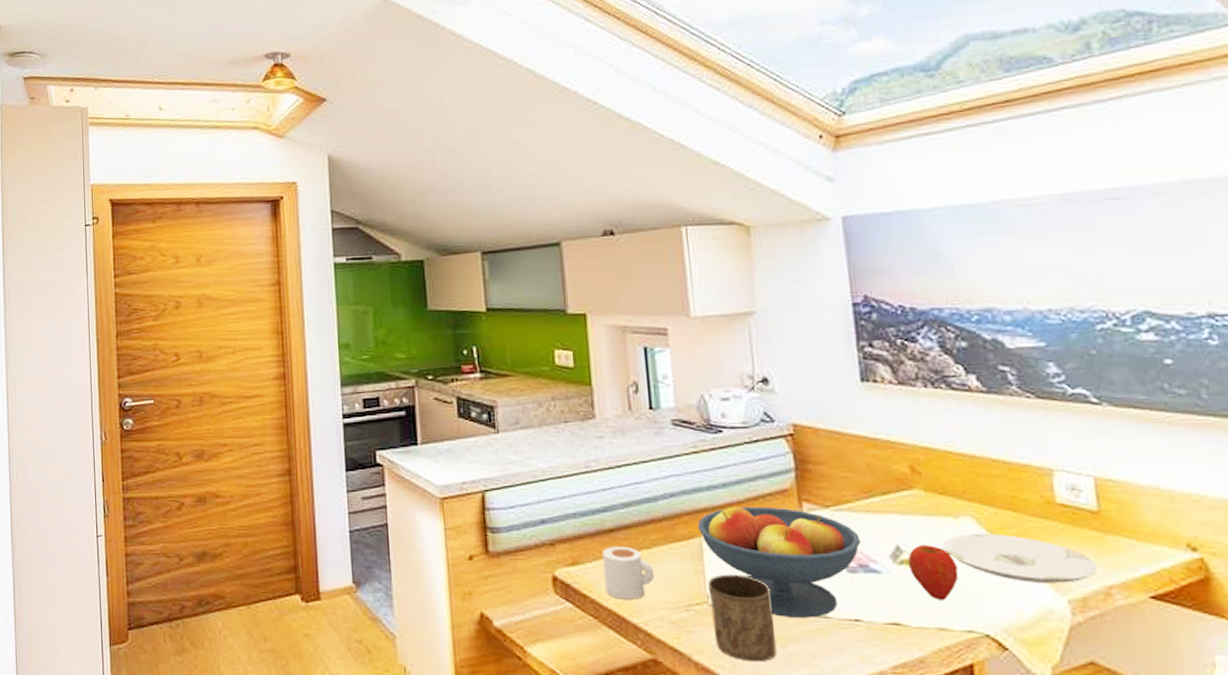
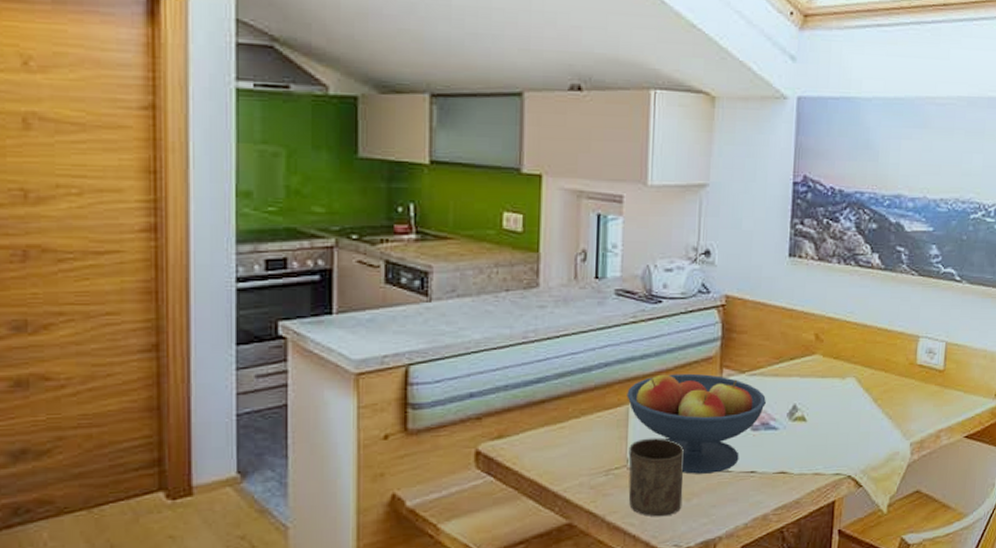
mug: present [602,546,655,600] -> none [529,417,580,469]
apple: present [907,545,959,601] -> none [800,403,837,450]
plate: present [942,534,1098,583] -> none [829,392,935,431]

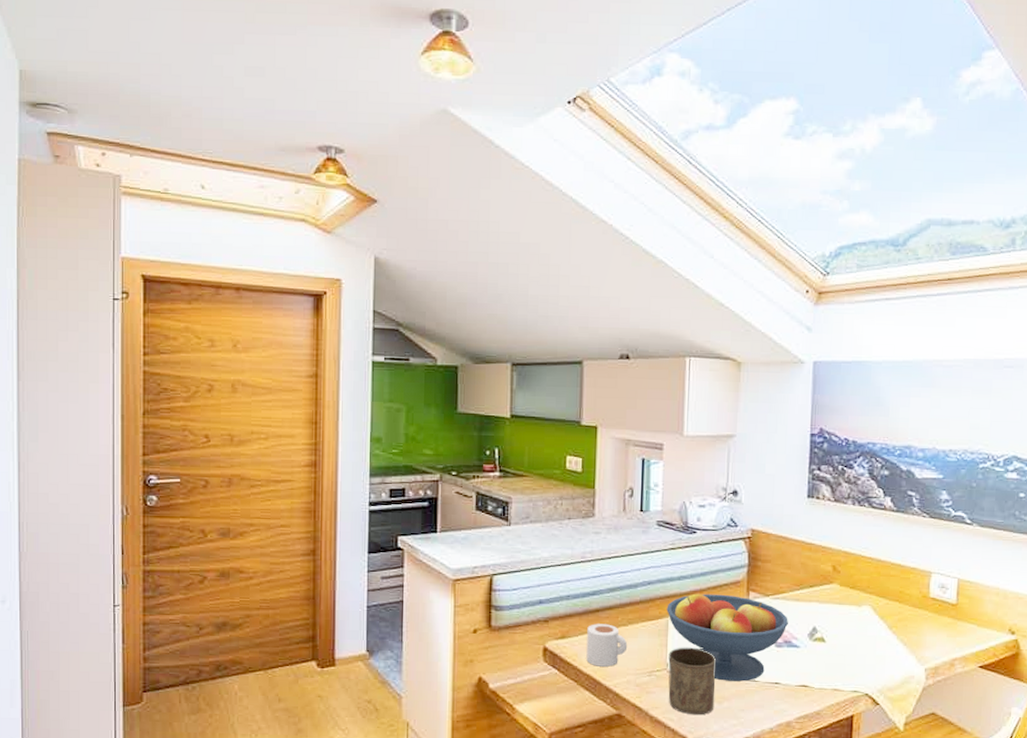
mug: none [529,417,580,469] -> present [586,624,628,667]

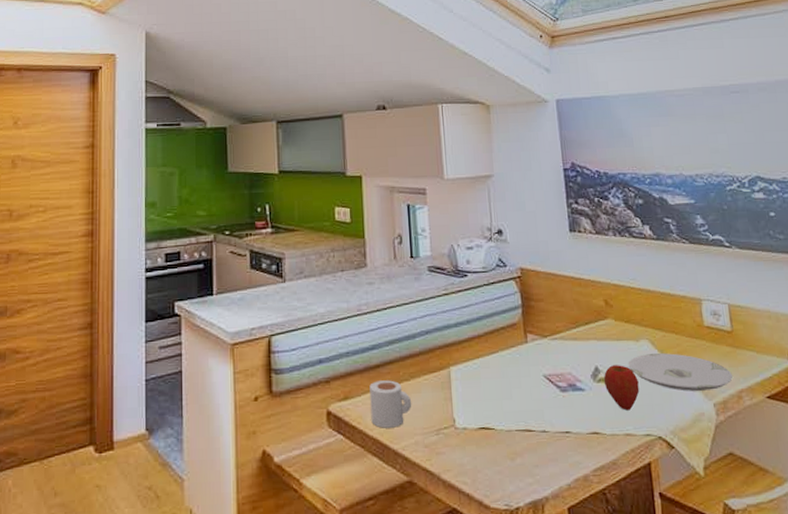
fruit bowl: present [666,593,788,682] -> none [447,338,570,434]
cup: present [668,647,716,715] -> none [454,399,508,476]
apple: none [819,627,854,668] -> present [603,365,640,411]
plate: none [846,619,949,656] -> present [628,353,733,391]

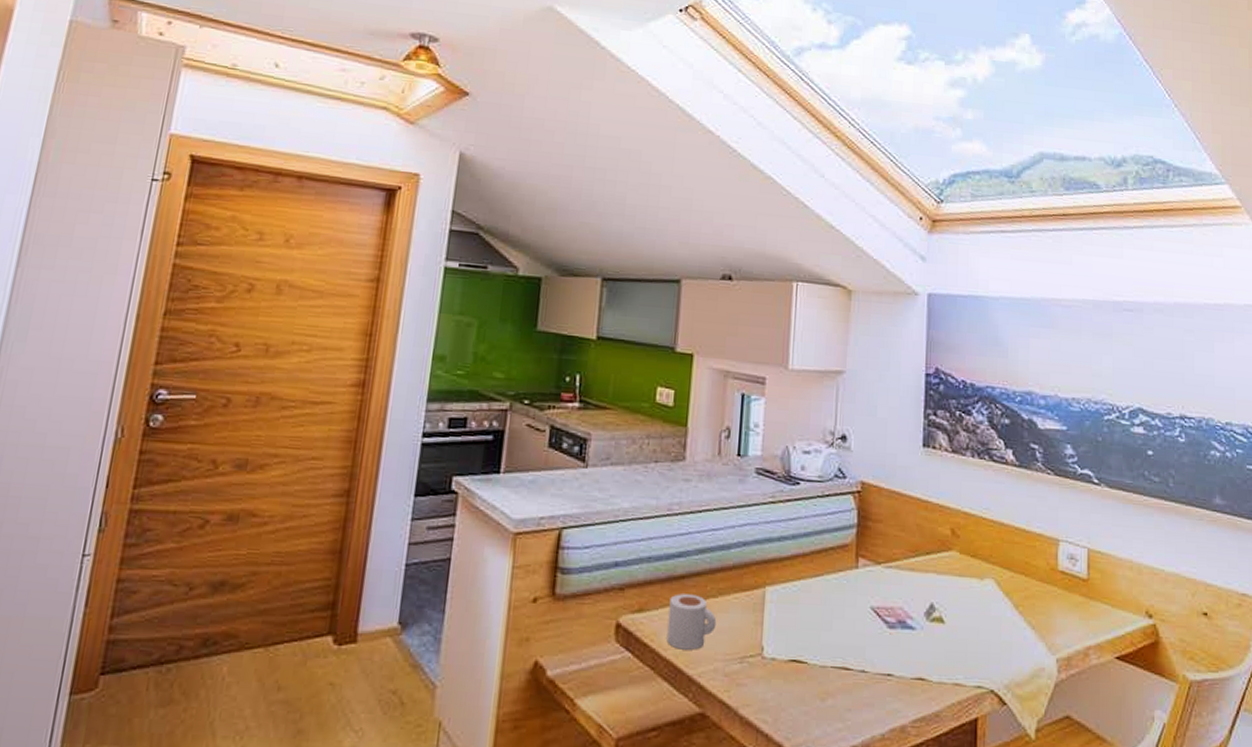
apple: present [603,365,640,411] -> none [938,604,977,657]
plate: present [628,353,733,391] -> none [967,595,1081,643]

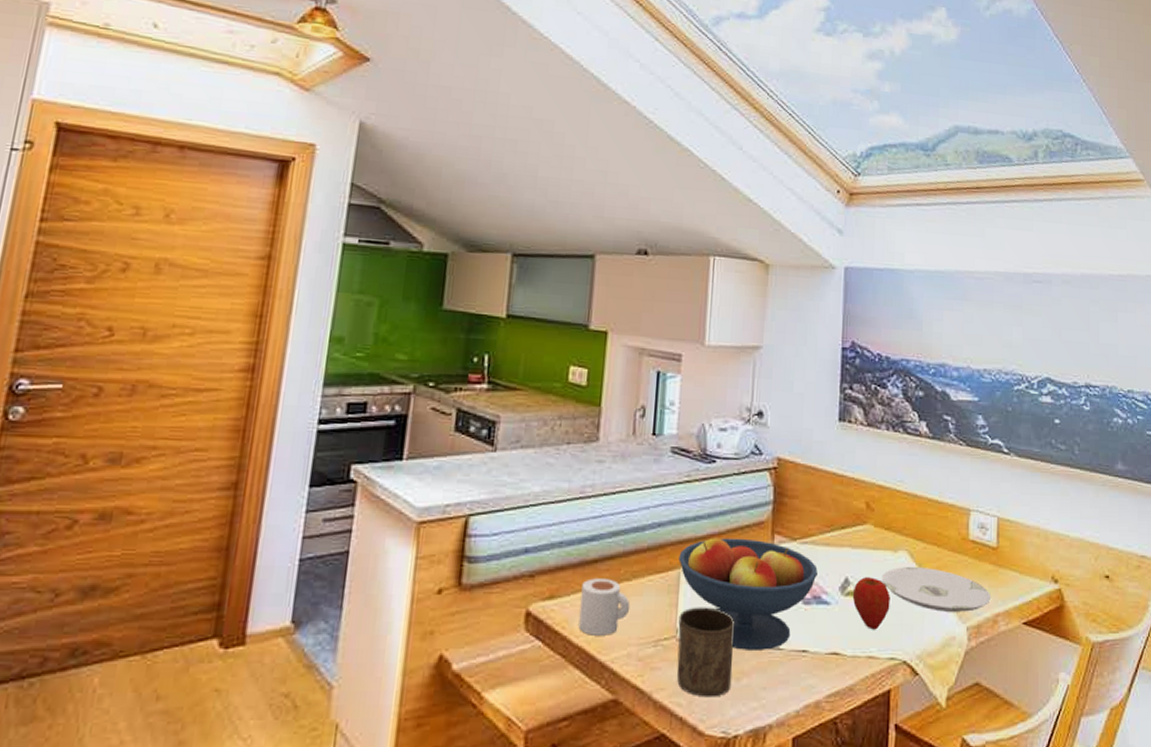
cup: none [762,626,819,716] -> present [676,607,734,698]
fruit bowl: none [763,558,902,672] -> present [678,537,818,650]
apple: none [938,604,977,657] -> present [852,577,890,630]
plate: none [967,595,1081,643] -> present [881,567,991,612]

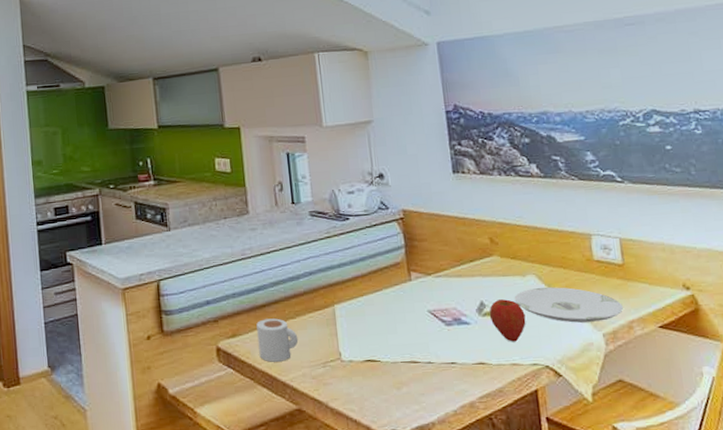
cup: present [676,607,734,698] -> none [340,334,394,404]
fruit bowl: present [678,537,818,650] -> none [331,277,455,366]

